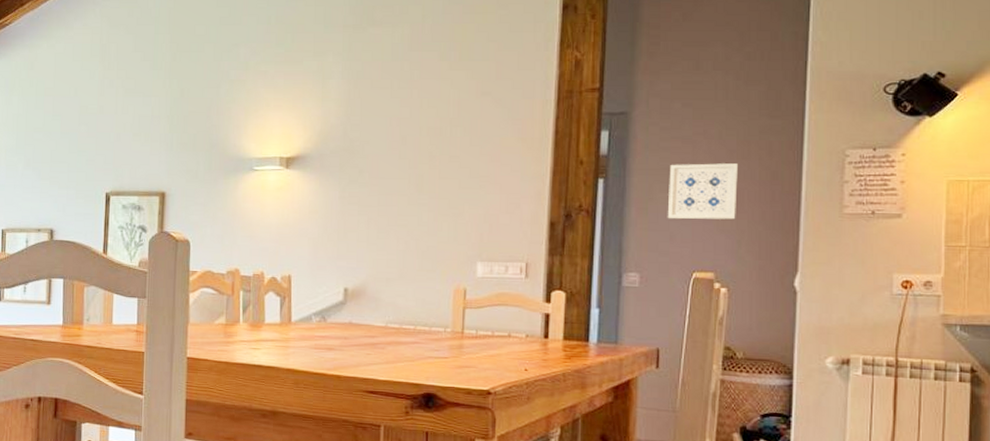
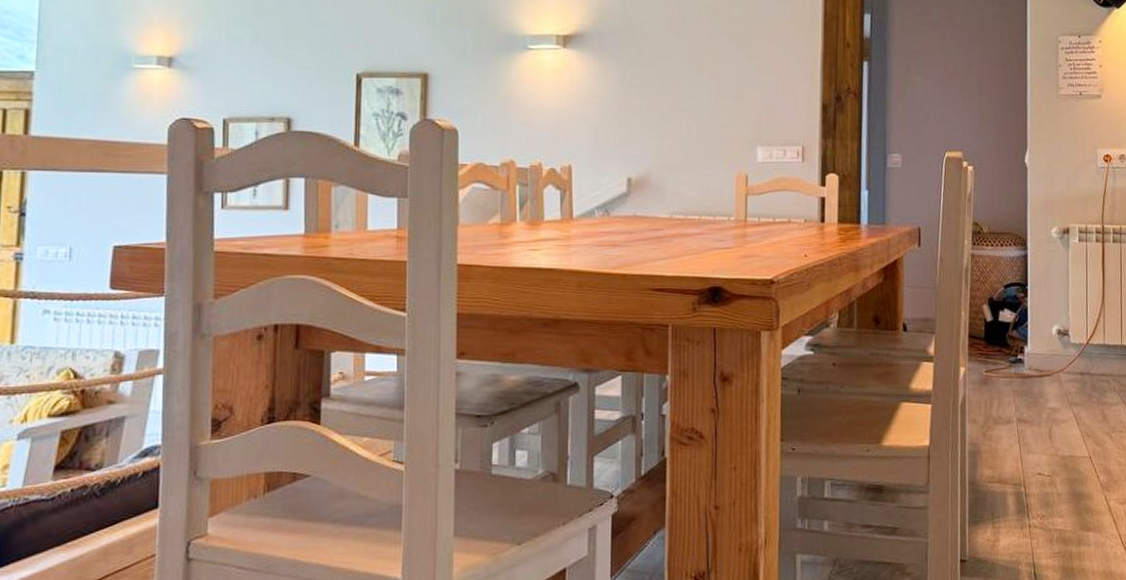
wall art: present [667,163,738,220] -> none [922,47,978,101]

